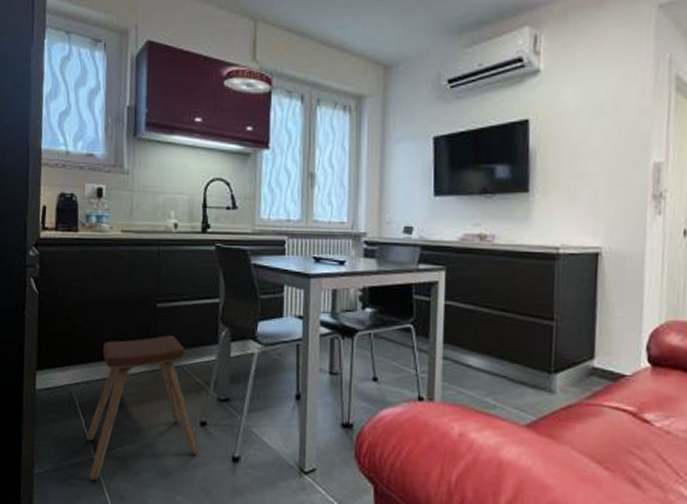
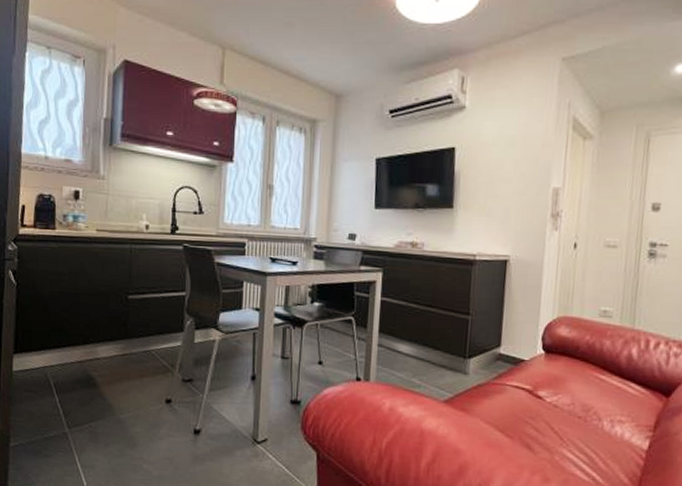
music stool: present [86,334,198,481] -> none [60,323,163,452]

